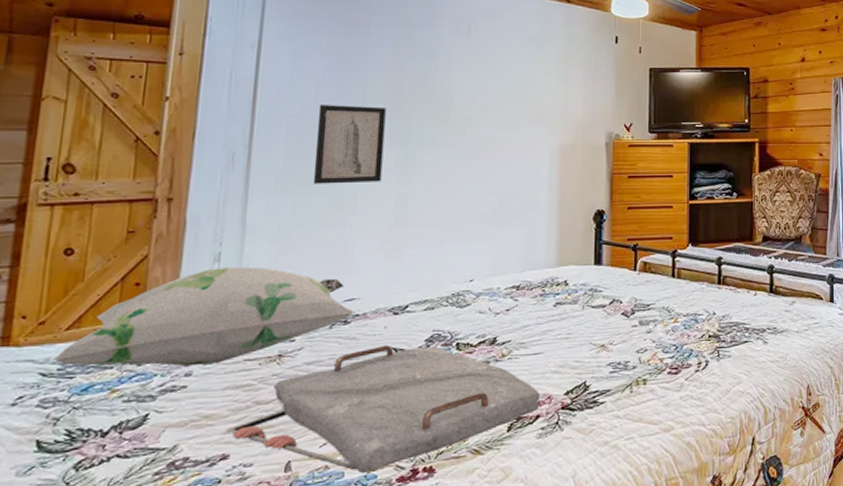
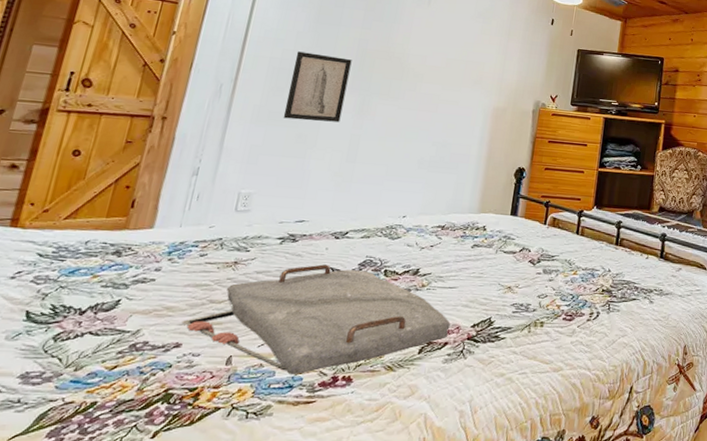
decorative pillow: present [54,267,358,367] -> none [51,180,306,263]

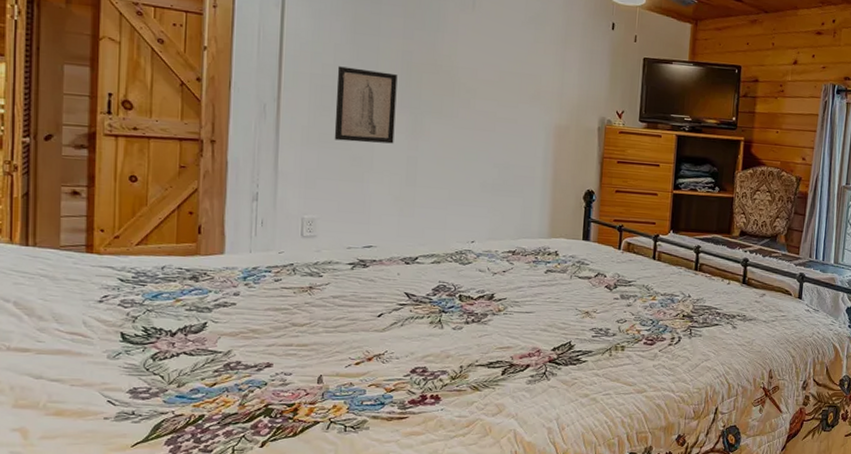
serving tray: present [181,264,451,376] -> none [269,289,531,394]

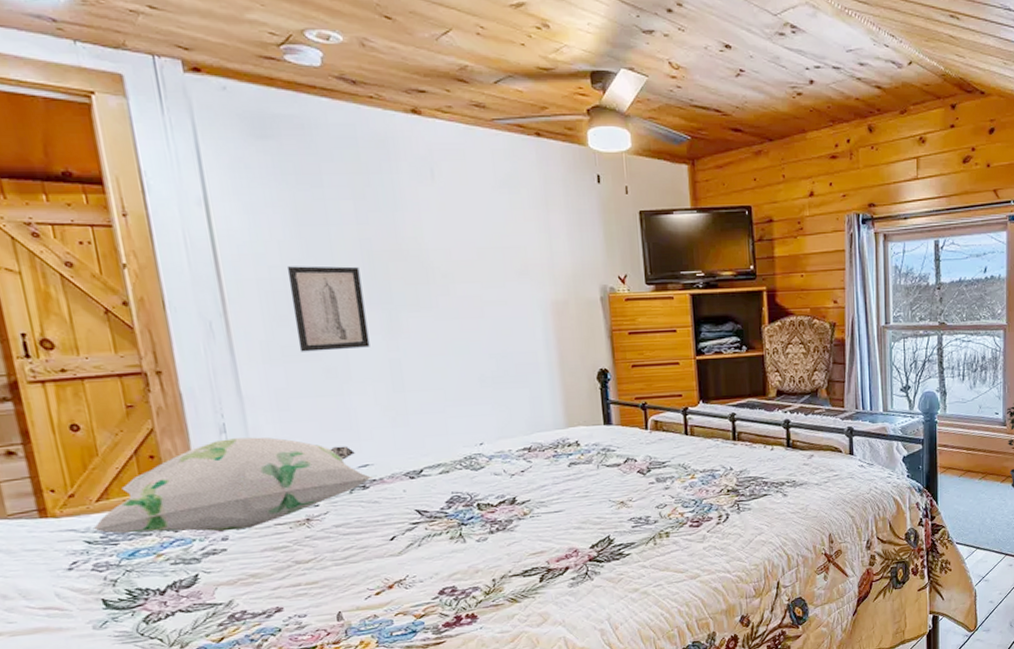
decorative pillow: none [129,206,375,288] -> present [94,437,374,534]

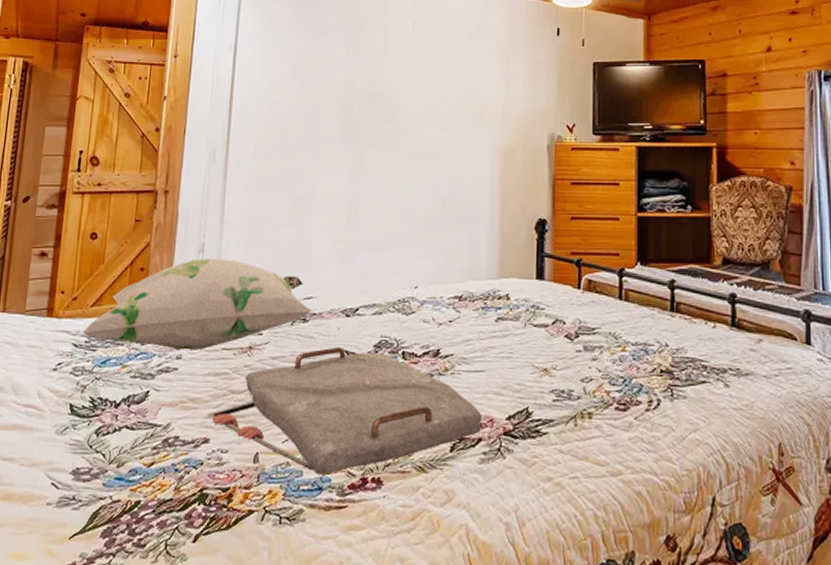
serving tray: none [273,507,567,621] -> present [207,347,482,476]
wall art: present [286,266,370,352] -> none [278,104,340,182]

